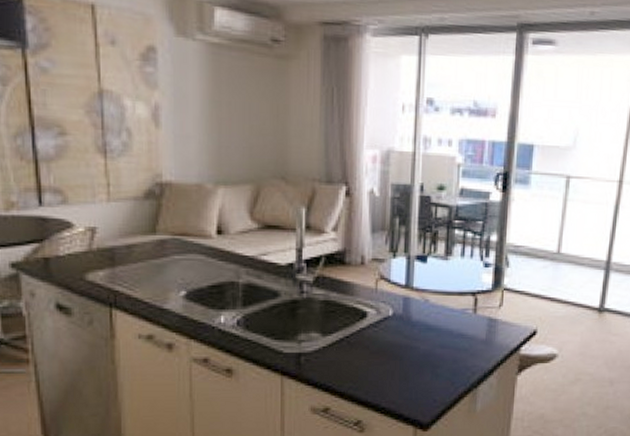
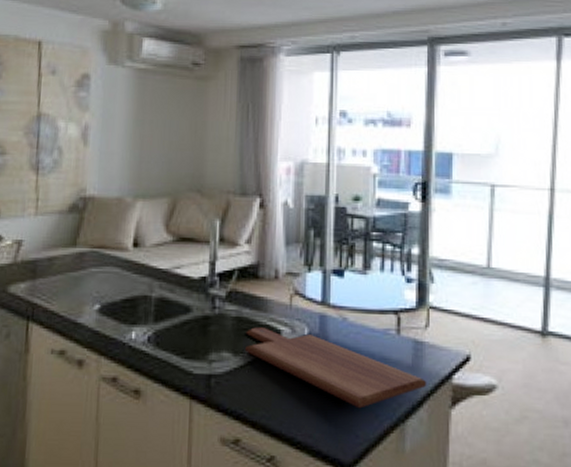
cutting board: none [333,310,498,378] -> present [245,327,427,409]

